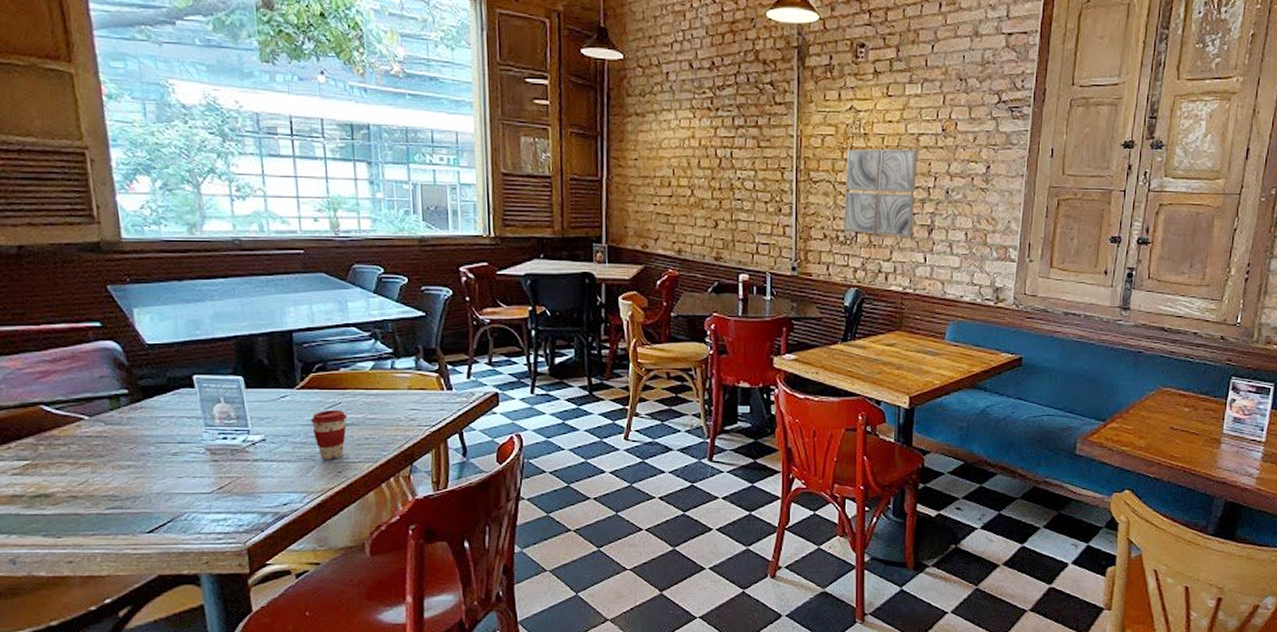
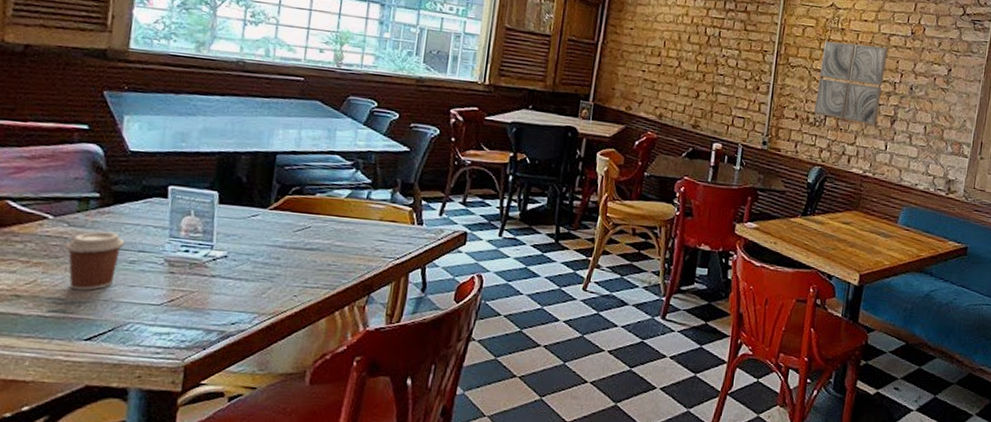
coffee cup: none [107,427,165,486] -> present [65,231,126,291]
coffee cup: present [310,409,348,459] -> none [276,233,315,283]

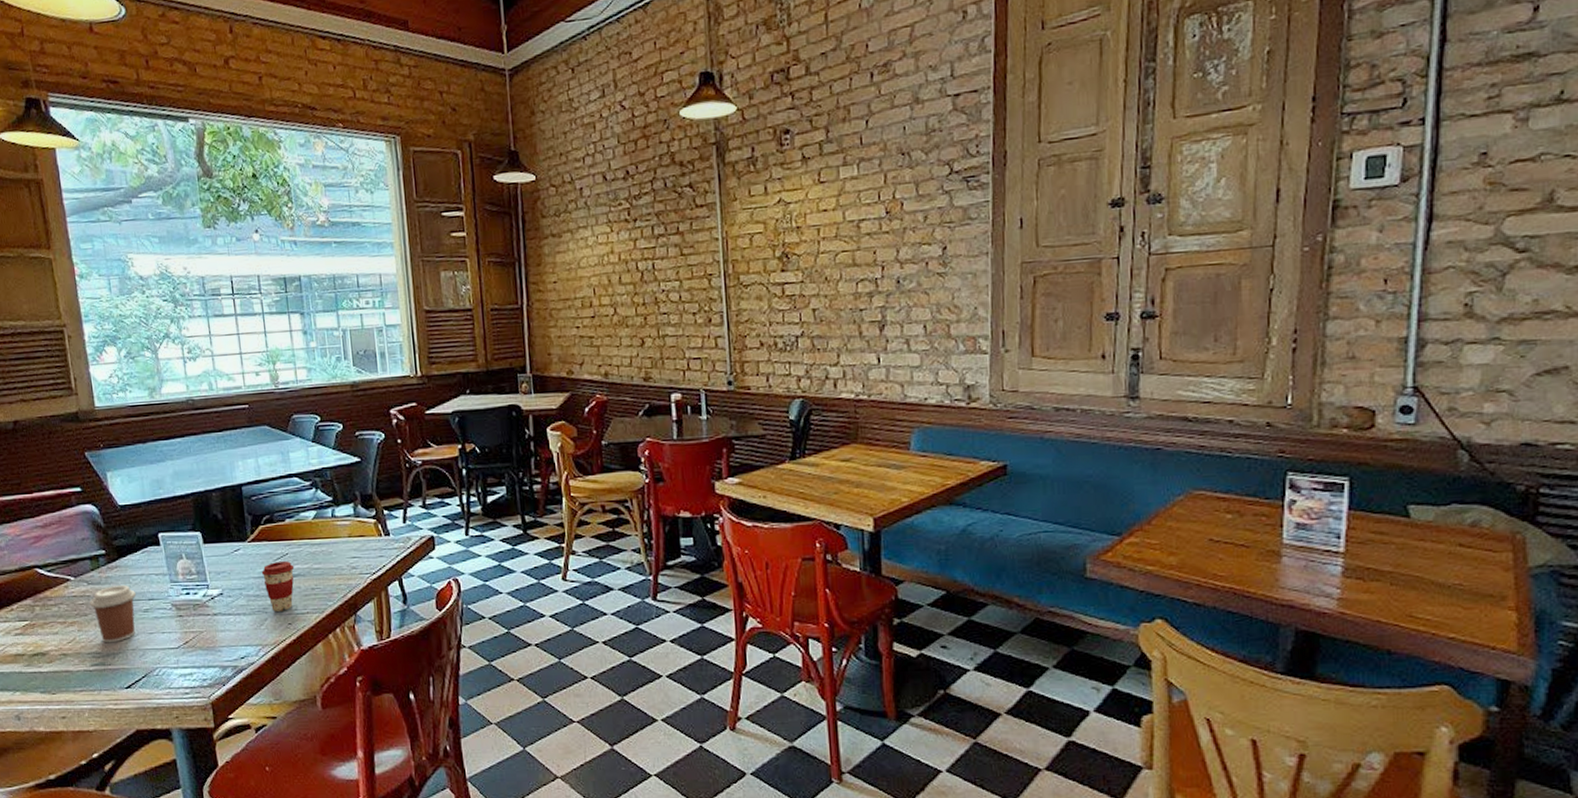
coffee cup: none [276,233,315,283] -> present [261,560,295,612]
wall art: present [814,40,889,125] -> none [779,237,861,337]

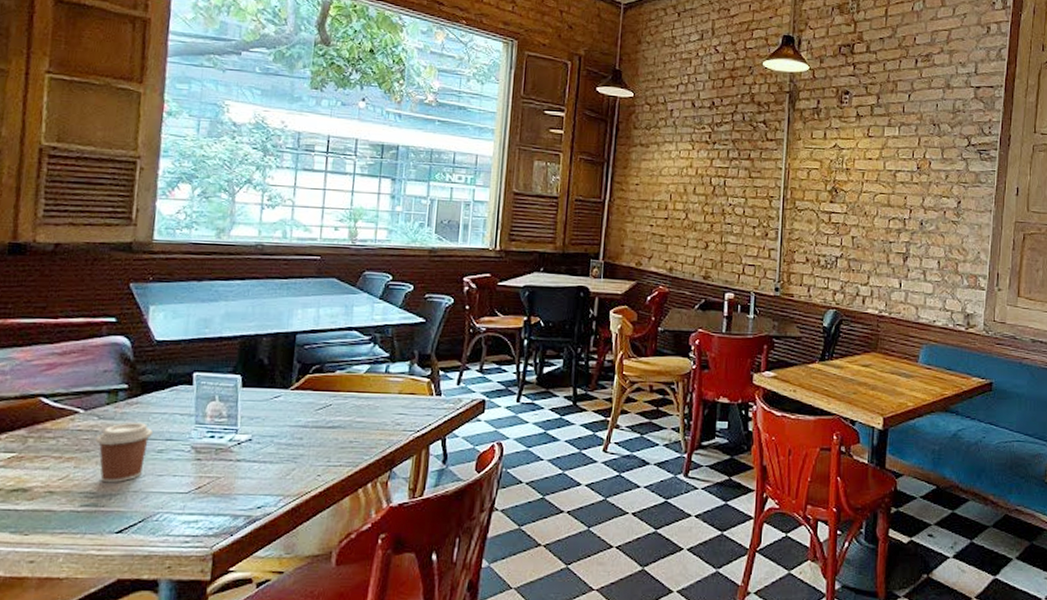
coffee cup: present [261,560,295,612] -> none [299,411,336,462]

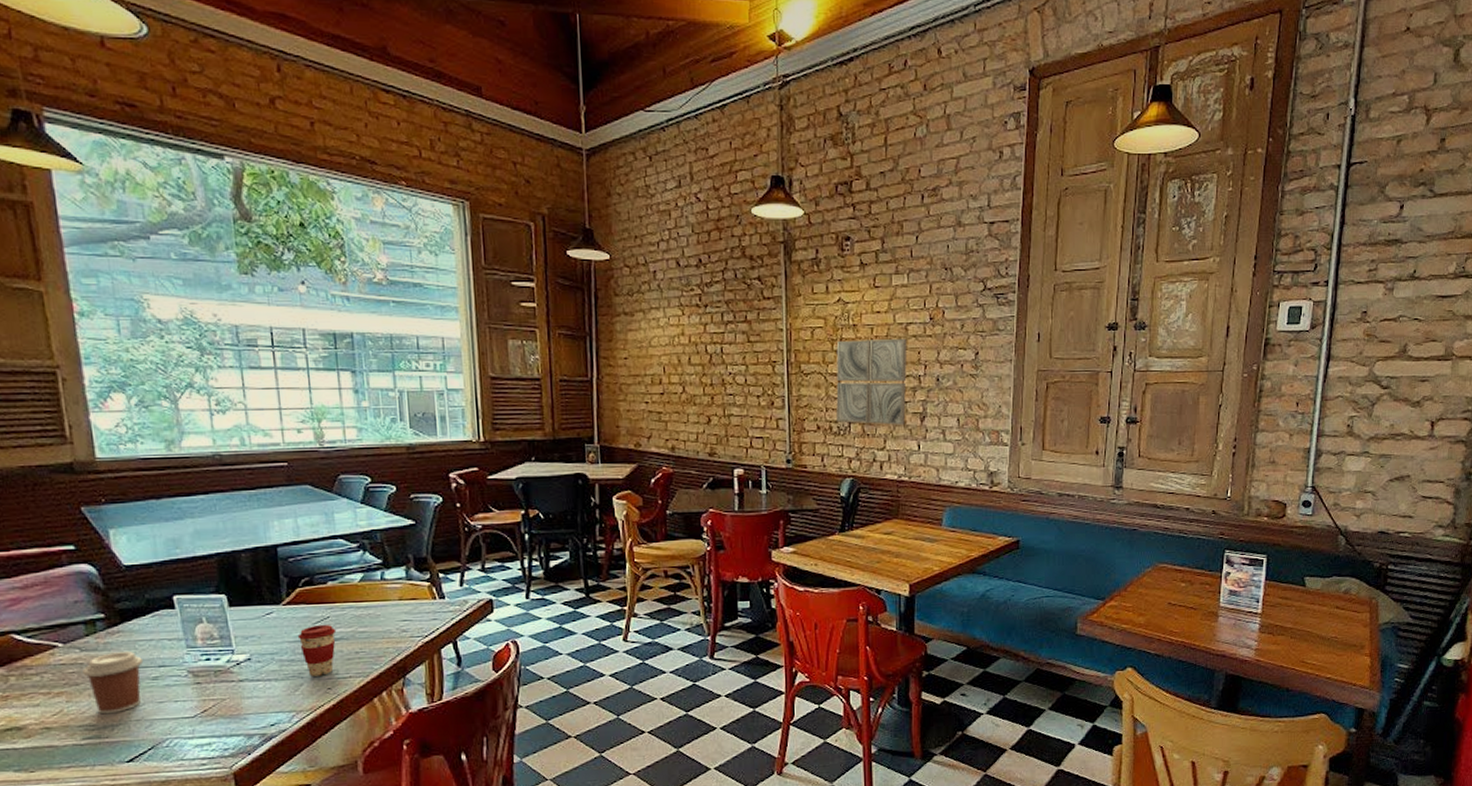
coffee cup: none [299,411,336,462] -> present [297,624,337,676]
wall art: none [825,182,895,263] -> present [836,338,907,425]

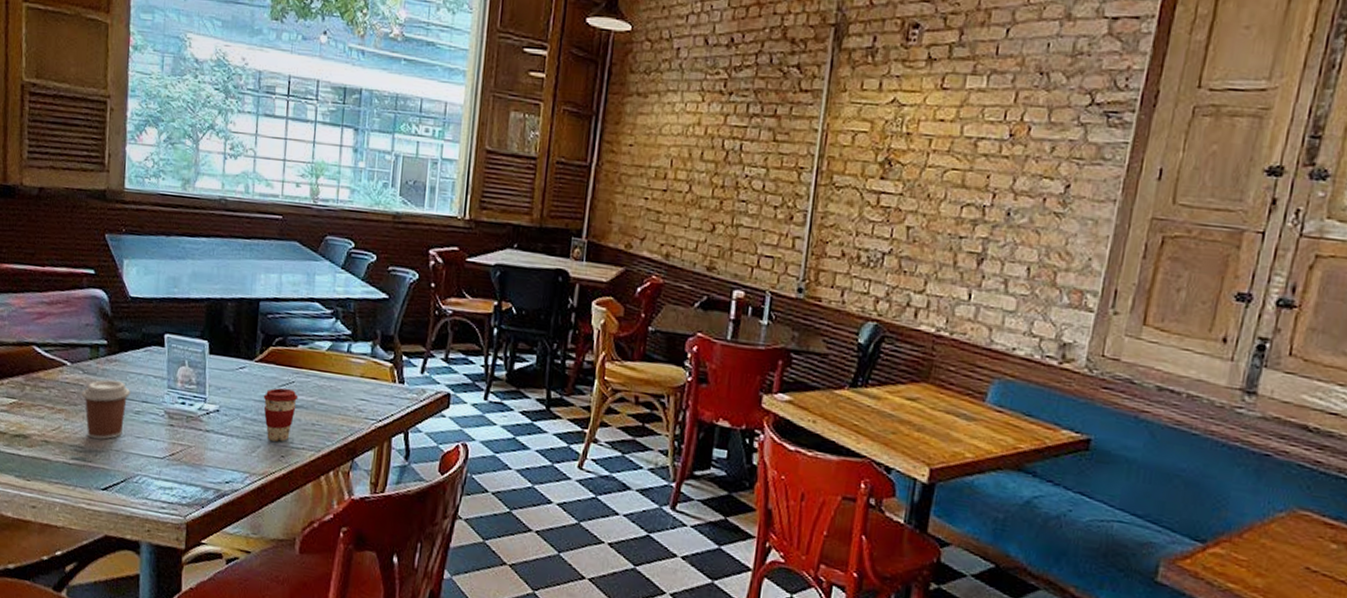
wall art: present [836,338,907,425] -> none [868,150,975,266]

